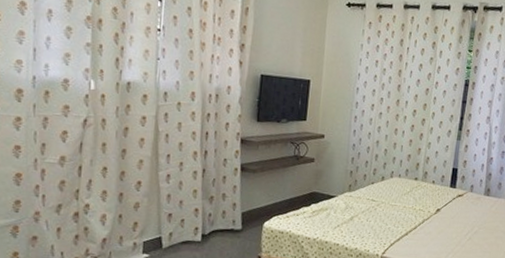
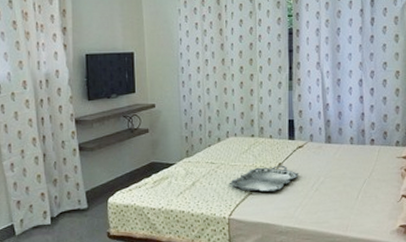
serving tray: none [386,210,455,236] -> present [229,165,299,192]

